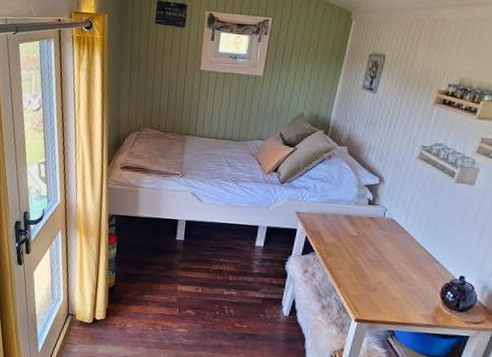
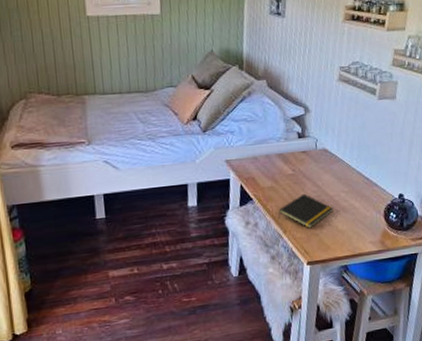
notepad: none [335,256,390,289] -> present [278,193,333,229]

